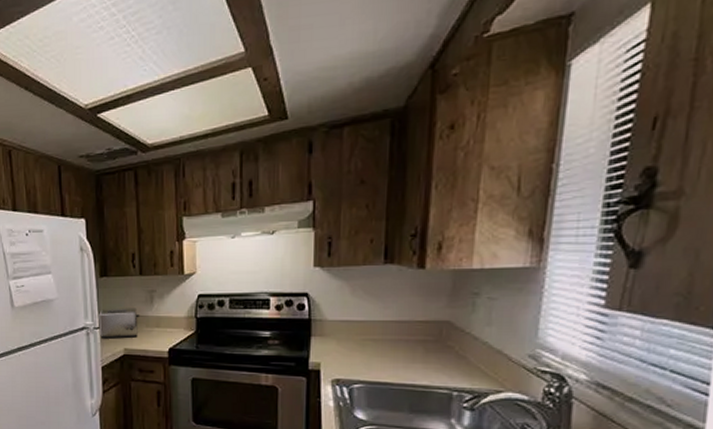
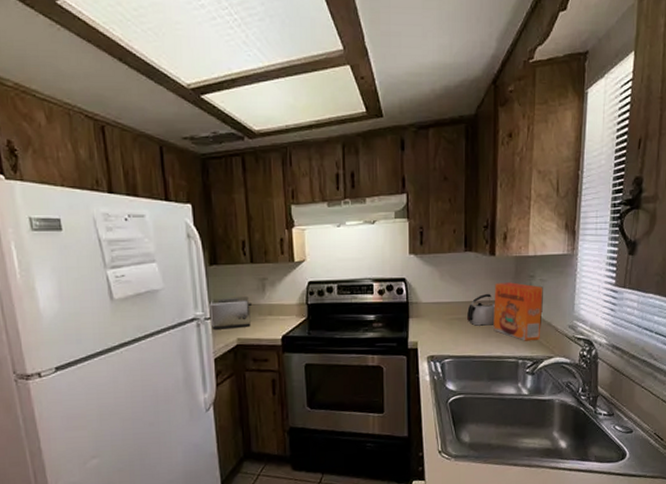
kettle: none [384,312,422,349] -> present [467,293,495,326]
cereal box: none [419,300,492,371] -> present [493,282,543,341]

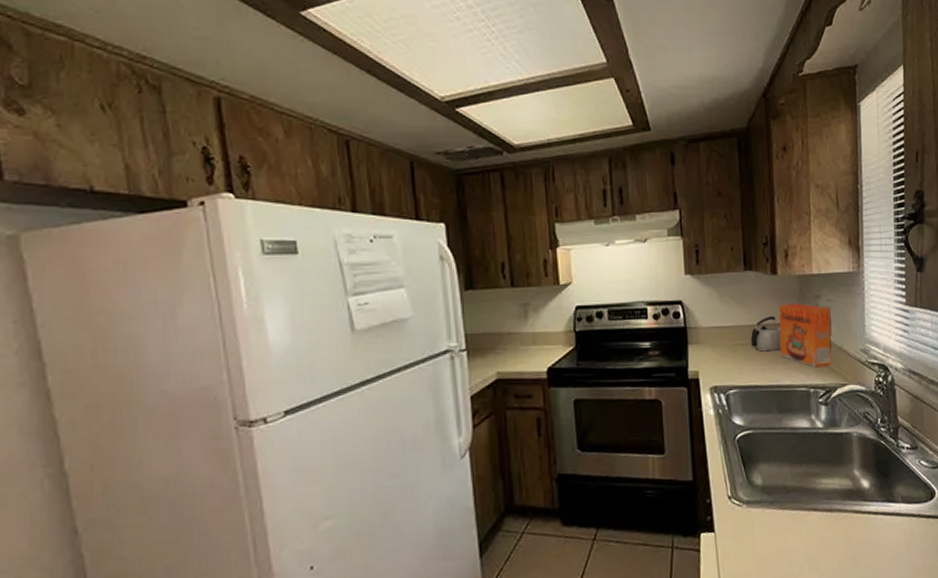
toaster: present [209,296,251,330] -> none [465,324,512,363]

